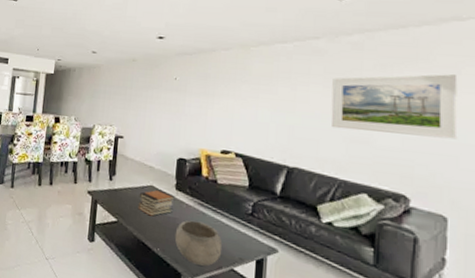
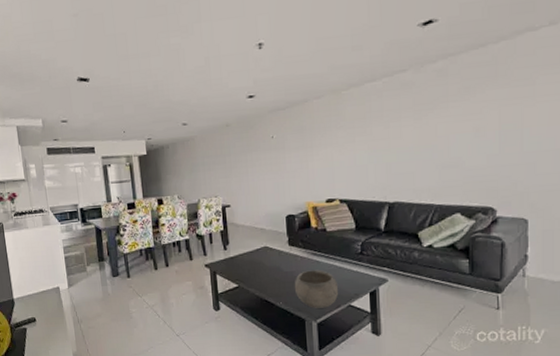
book stack: present [138,189,175,217] -> none [255,248,289,275]
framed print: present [331,74,458,140] -> none [422,86,534,158]

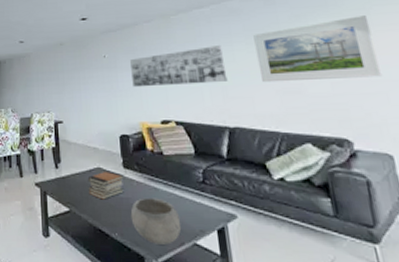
book stack: none [255,248,289,275] -> present [87,171,124,200]
wall art: none [299,121,392,168] -> present [130,45,228,88]
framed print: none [422,86,534,158] -> present [253,16,383,83]

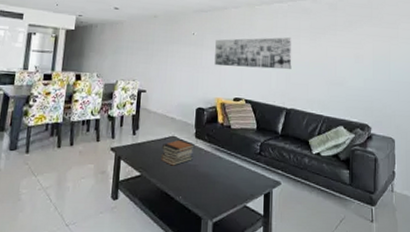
bowl: present [130,197,182,245] -> none [195,165,237,207]
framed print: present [253,16,383,83] -> none [316,28,398,78]

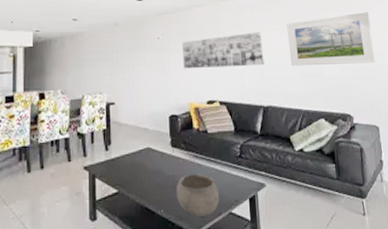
book stack: present [160,139,195,166] -> none [137,150,172,179]
bowl: none [195,165,237,207] -> present [176,173,220,217]
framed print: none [316,28,398,78] -> present [287,12,376,66]

